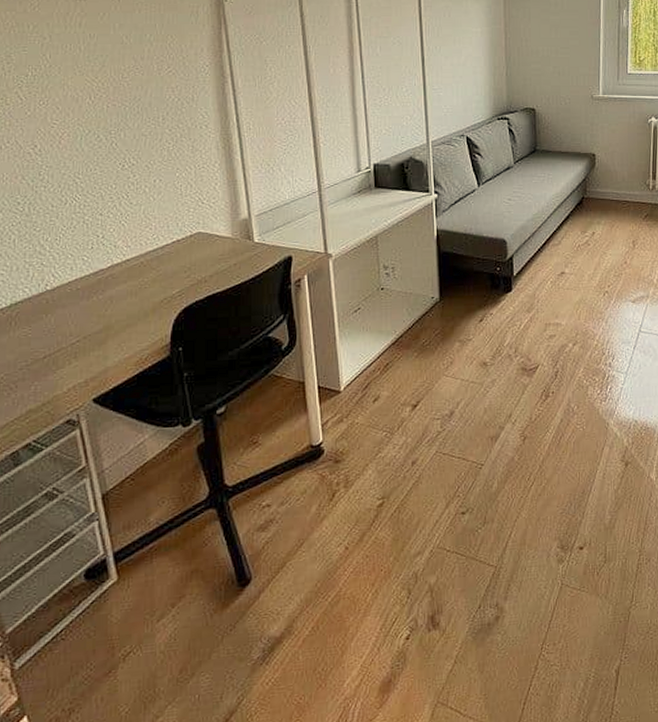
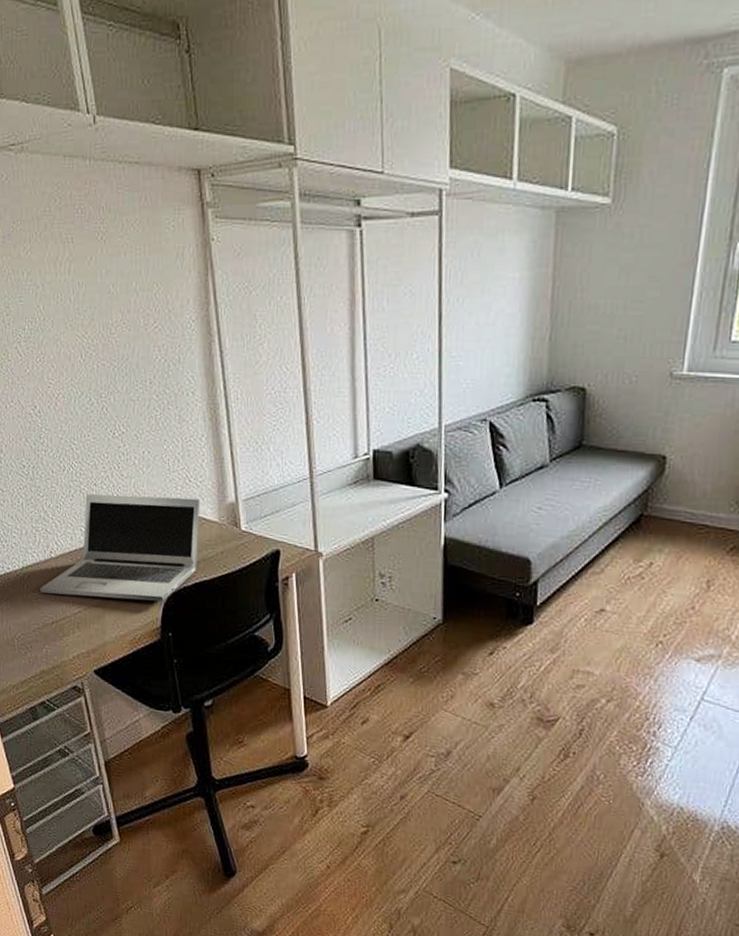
laptop: none [30,218,213,328] -> present [39,494,201,602]

